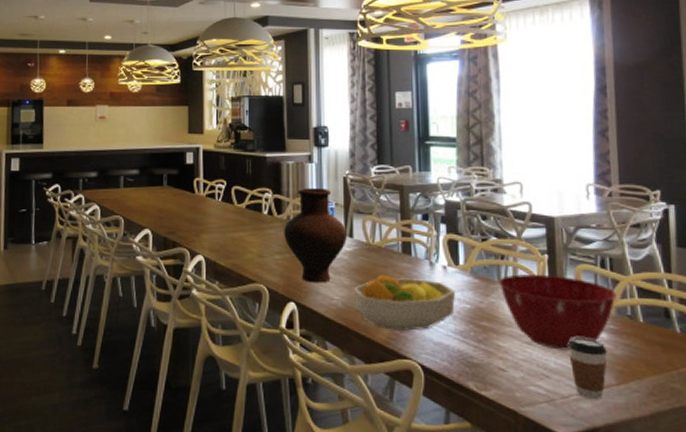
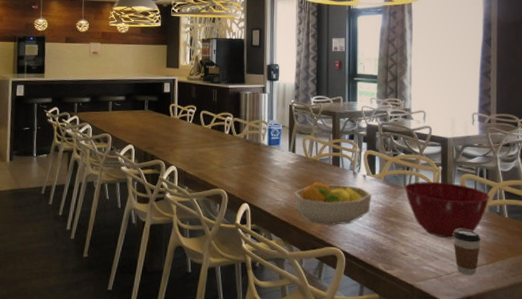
vase: present [284,188,347,283] -> none [241,113,290,188]

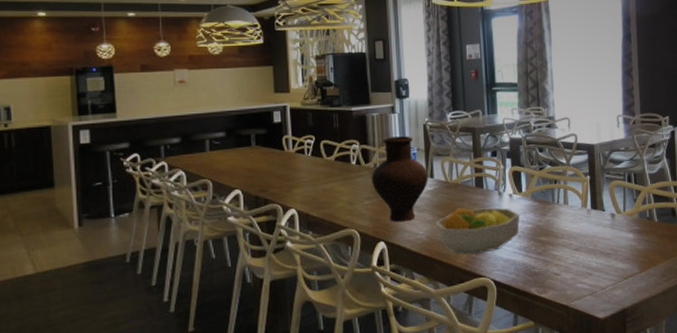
vase: none [241,113,290,188] -> present [371,136,428,222]
mixing bowl: present [404,181,490,239] -> none [553,192,639,252]
coffee cup: present [453,229,481,276] -> none [605,239,633,287]

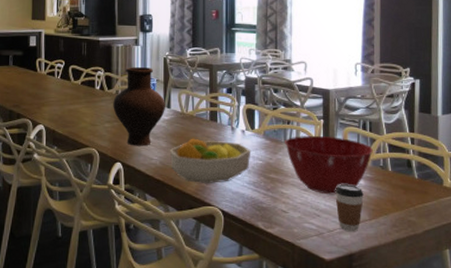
mixing bowl: none [553,192,639,252] -> present [285,136,373,195]
coffee cup: none [605,239,633,287] -> present [335,184,364,232]

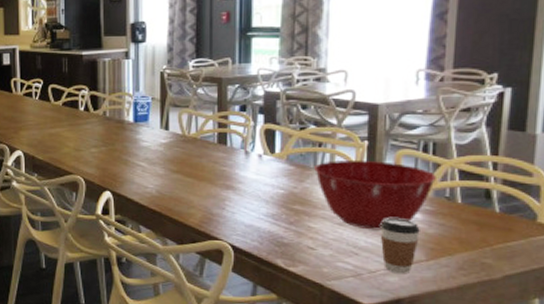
vase: present [113,67,165,146] -> none [100,84,162,173]
fruit bowl: present [169,138,251,183] -> none [167,164,270,215]

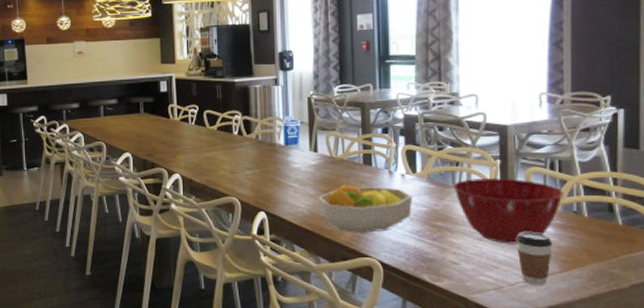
fruit bowl: none [167,164,270,215] -> present [318,184,413,233]

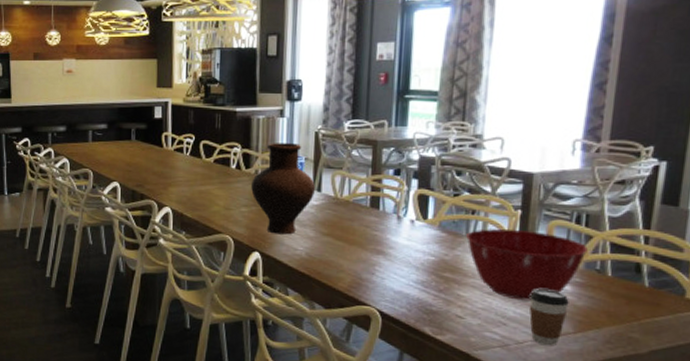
vase: none [253,109,312,194] -> present [251,143,315,235]
fruit bowl: present [318,184,413,233] -> none [318,227,422,280]

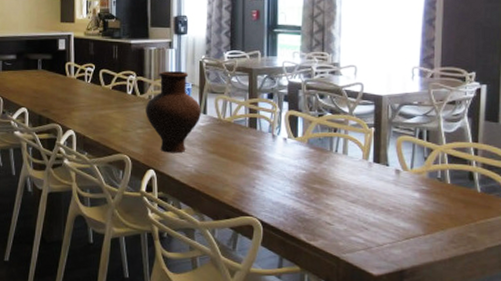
mixing bowl: present [466,229,588,301] -> none [331,145,430,208]
coffee cup: present [529,289,569,346] -> none [386,196,418,247]

